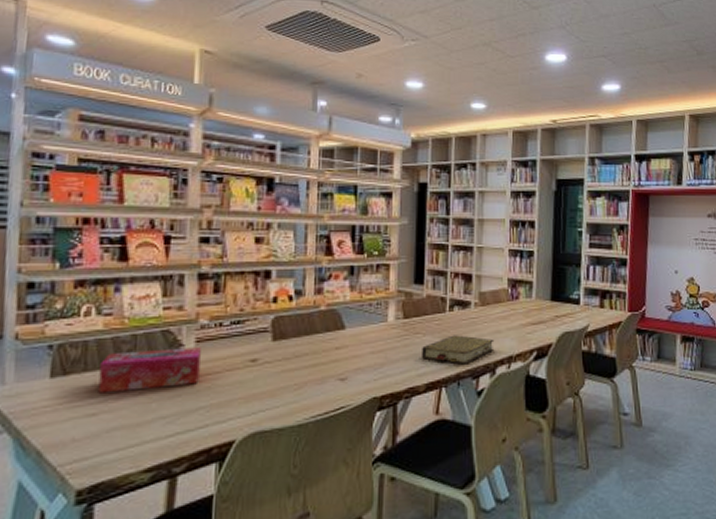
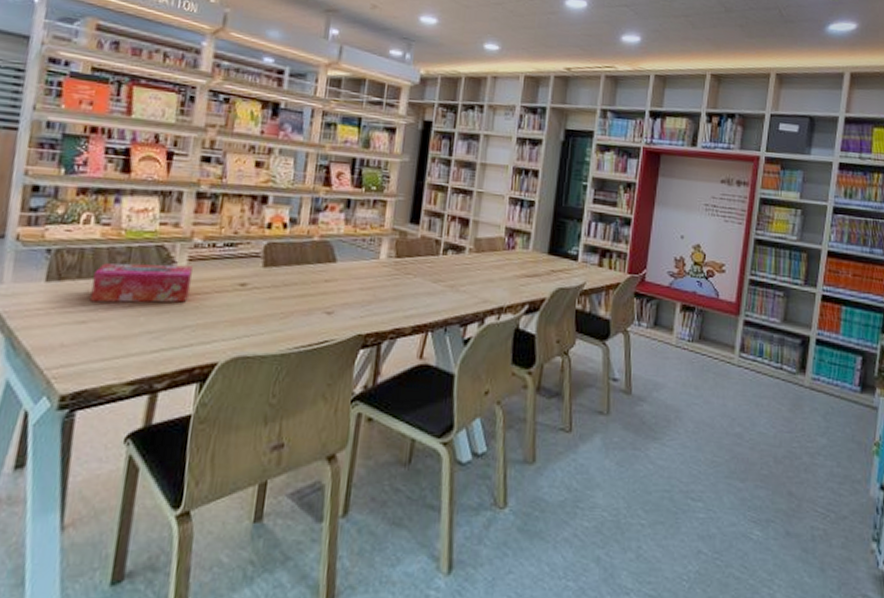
book: present [422,335,495,365] -> none [411,279,486,311]

